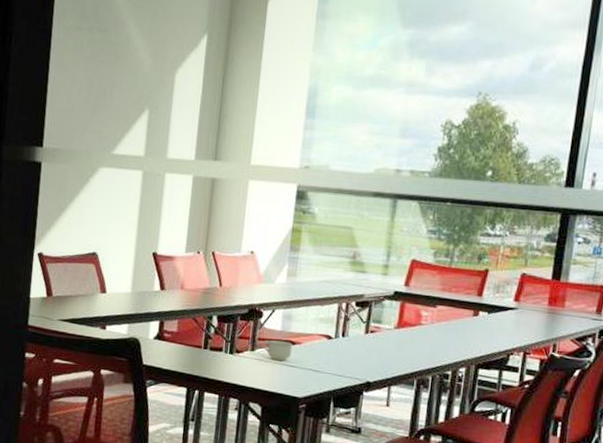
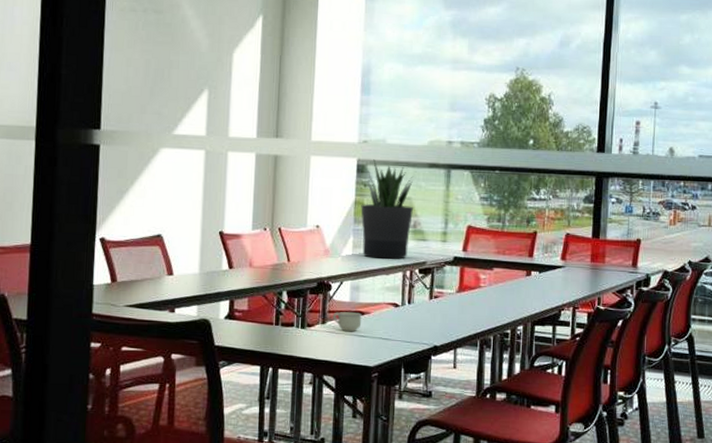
planter: none [297,186,356,290] -> present [361,159,413,259]

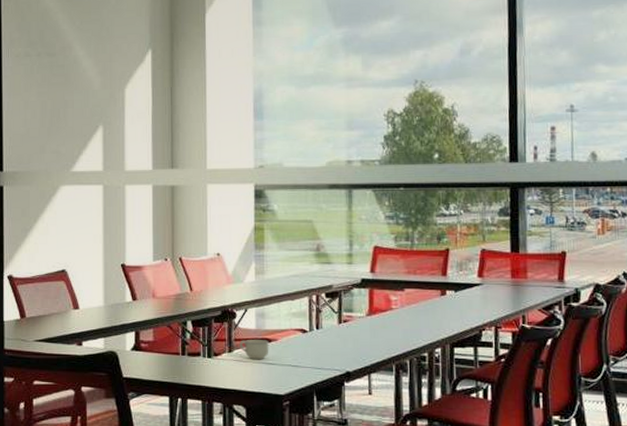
planter: present [361,159,413,259] -> none [261,184,315,284]

